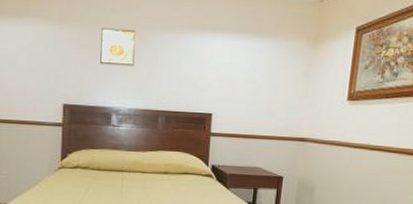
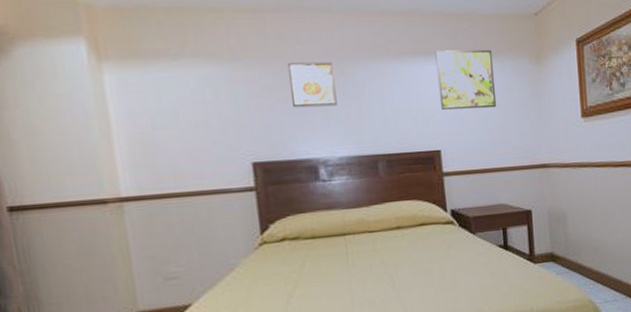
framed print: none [218,27,274,83] -> present [435,49,497,110]

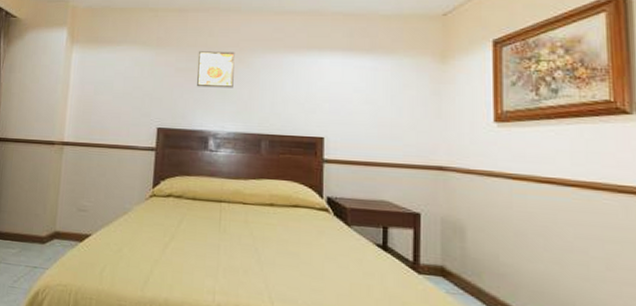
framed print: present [435,49,497,110] -> none [329,46,391,103]

